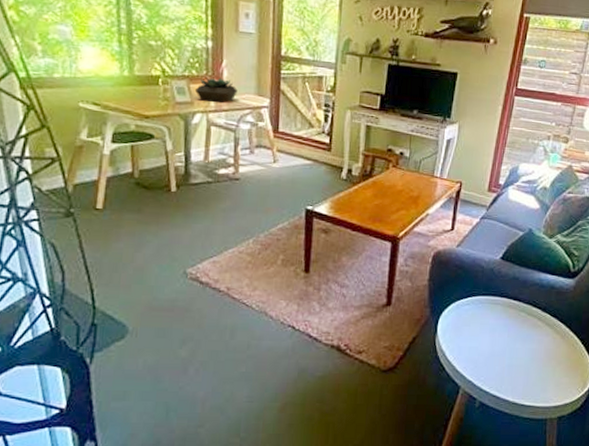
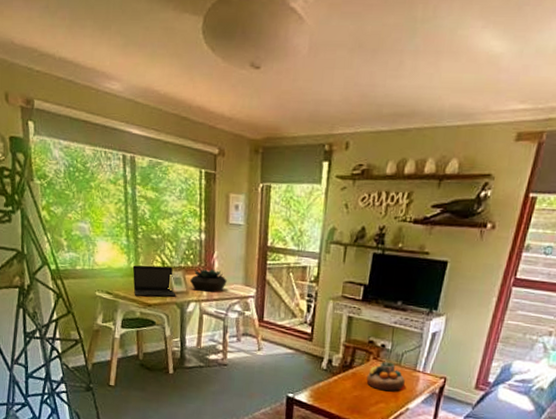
laptop: none [126,73,179,108] -> present [132,265,176,297]
decorative bowl: none [387,168,424,198] -> present [366,361,405,392]

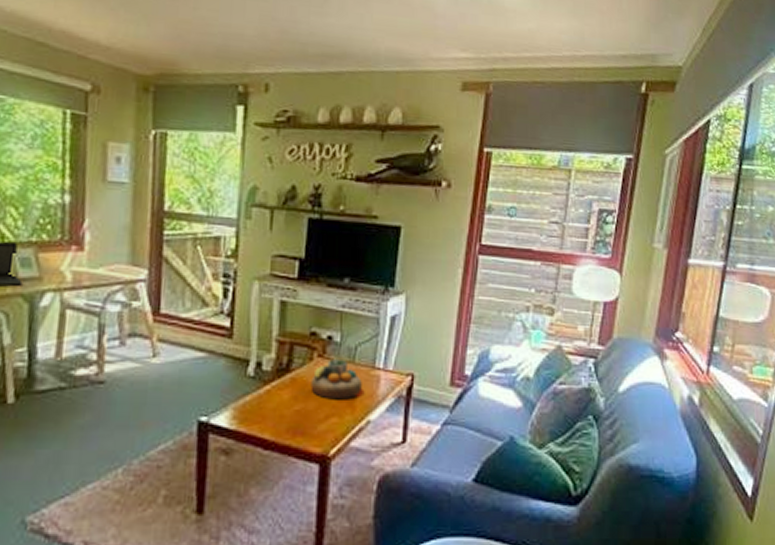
succulent plant: present [189,268,227,292] -> none [44,243,104,276]

